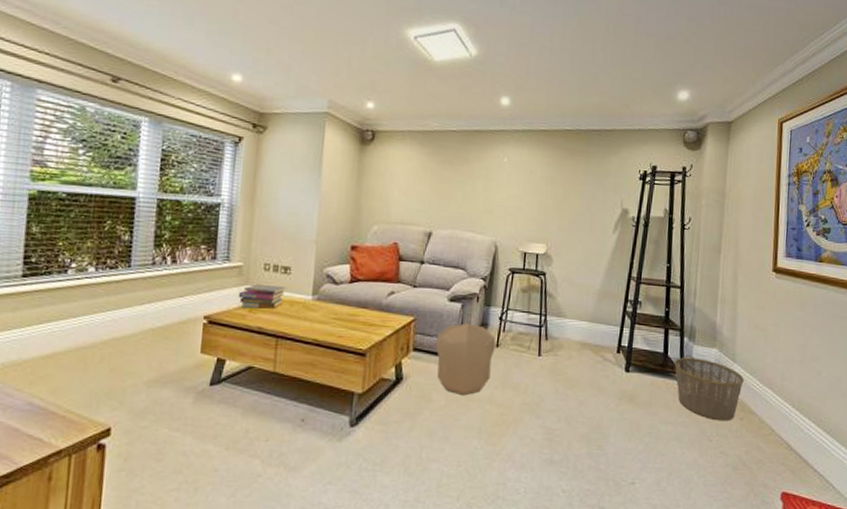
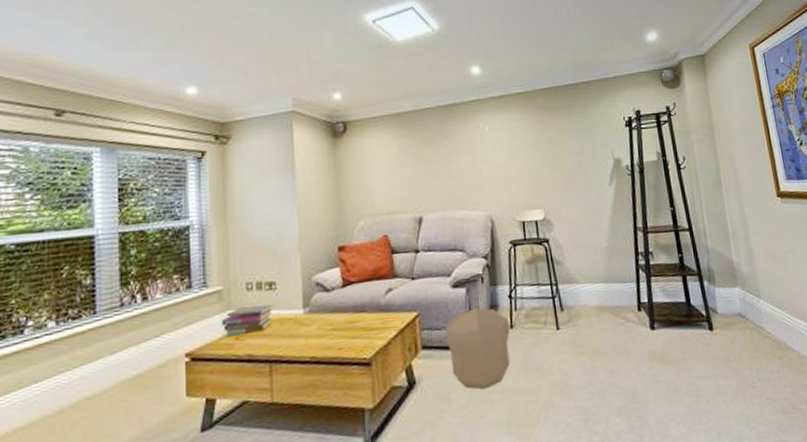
basket: present [674,354,744,421] -> none [698,299,774,365]

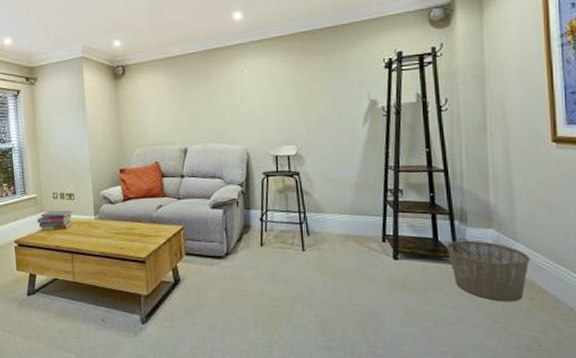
pouf: present [445,307,510,389] -> none [204,225,260,292]
basket: none [698,299,774,365] -> present [446,237,530,302]

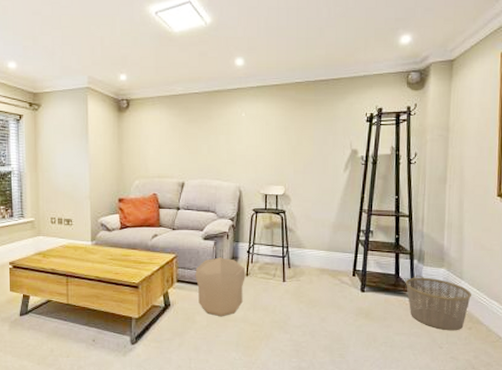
books: present [37,210,74,231] -> none [33,234,71,254]
pouf: none [204,225,260,292] -> present [195,256,246,317]

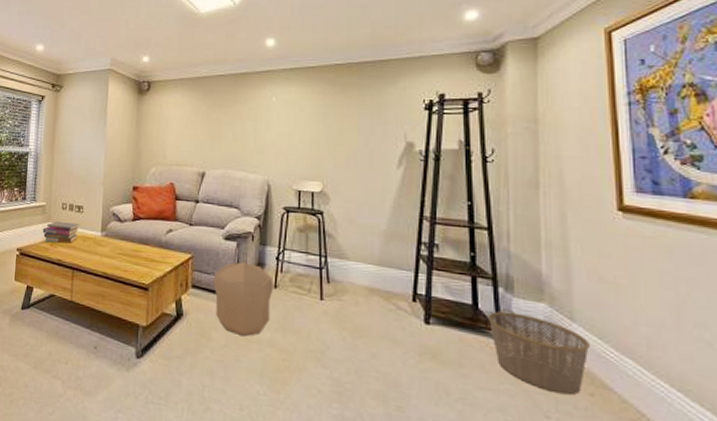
books: none [33,234,71,254] -> present [42,221,81,244]

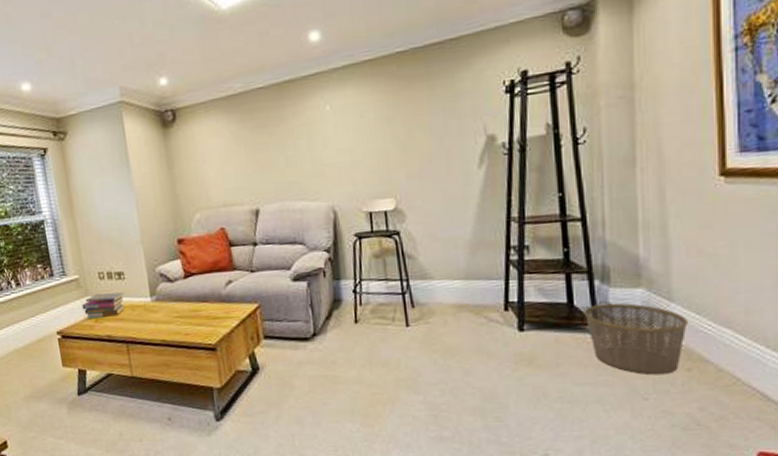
pouf: present [213,261,274,337] -> none [286,300,354,379]

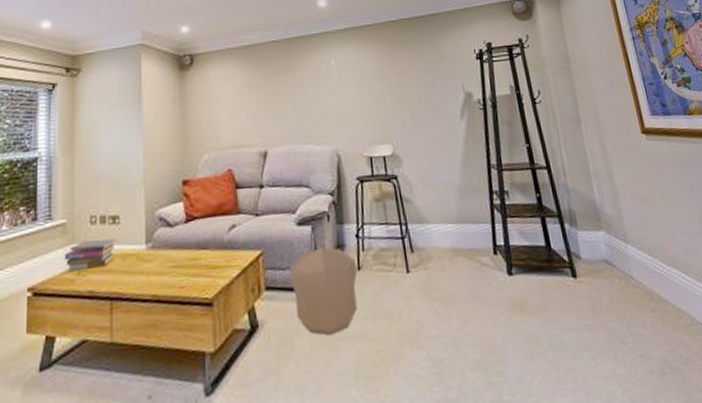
pouf: none [286,300,354,379] -> present [289,246,357,336]
basket: present [583,300,688,375] -> none [560,243,645,318]

